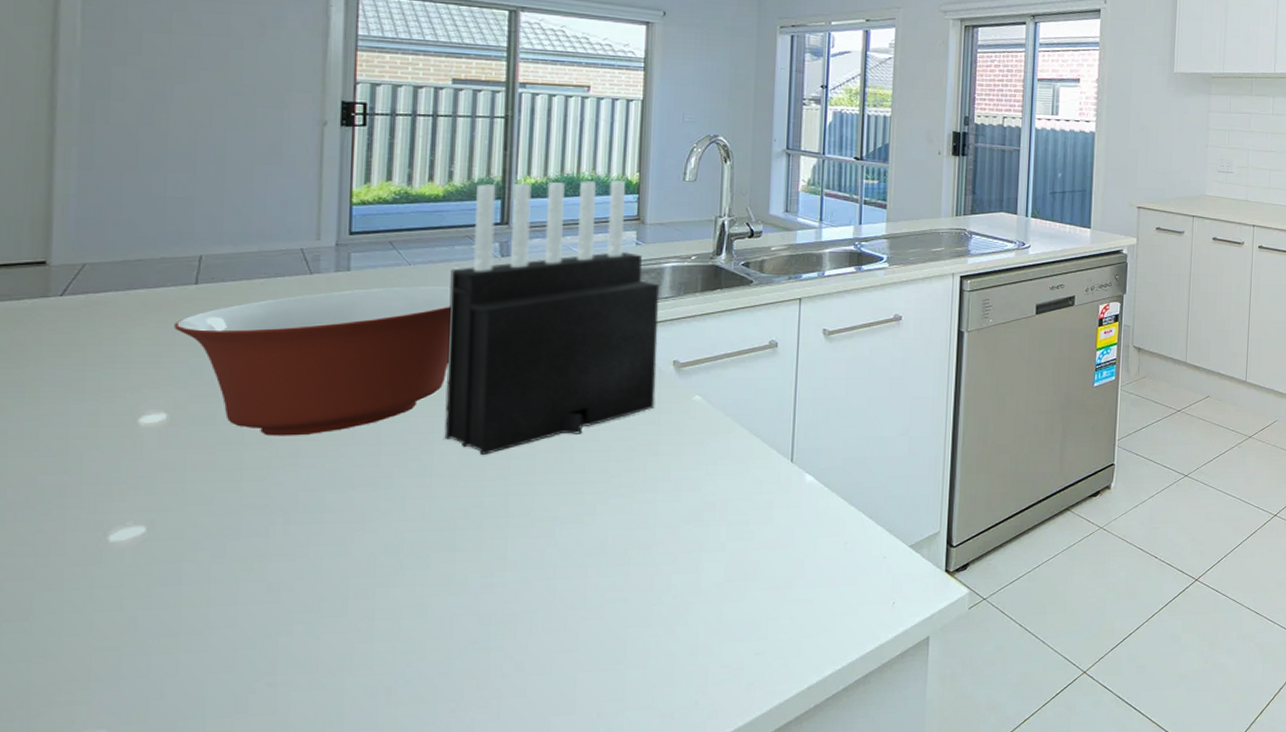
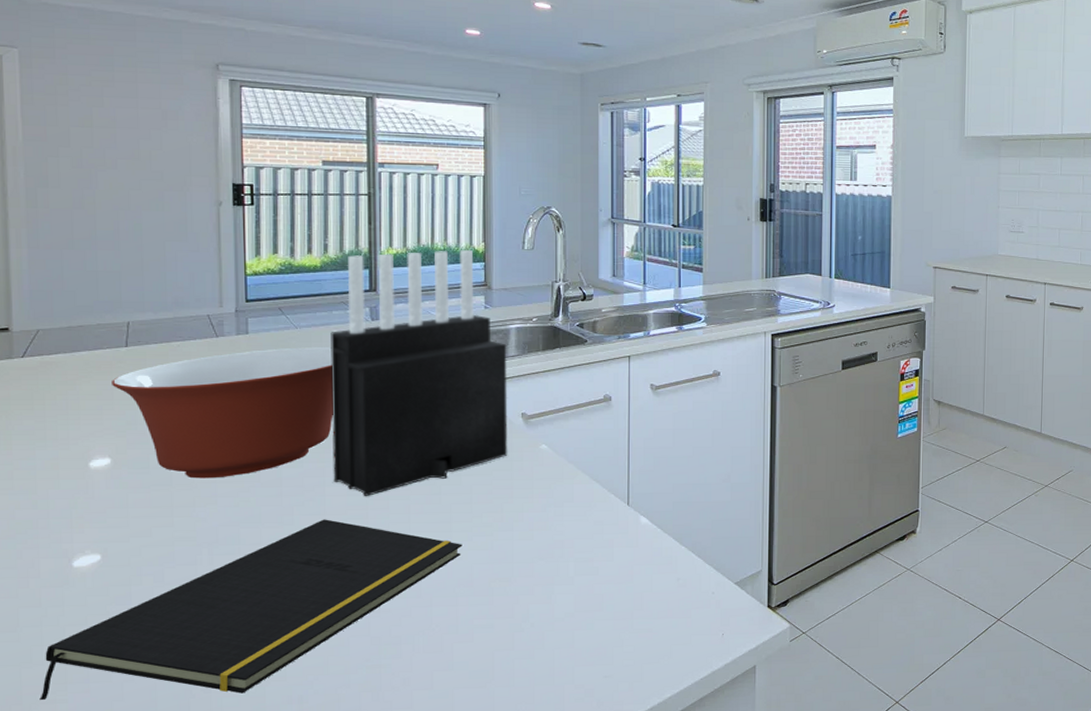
notepad: none [53,481,596,701] -> present [40,519,463,700]

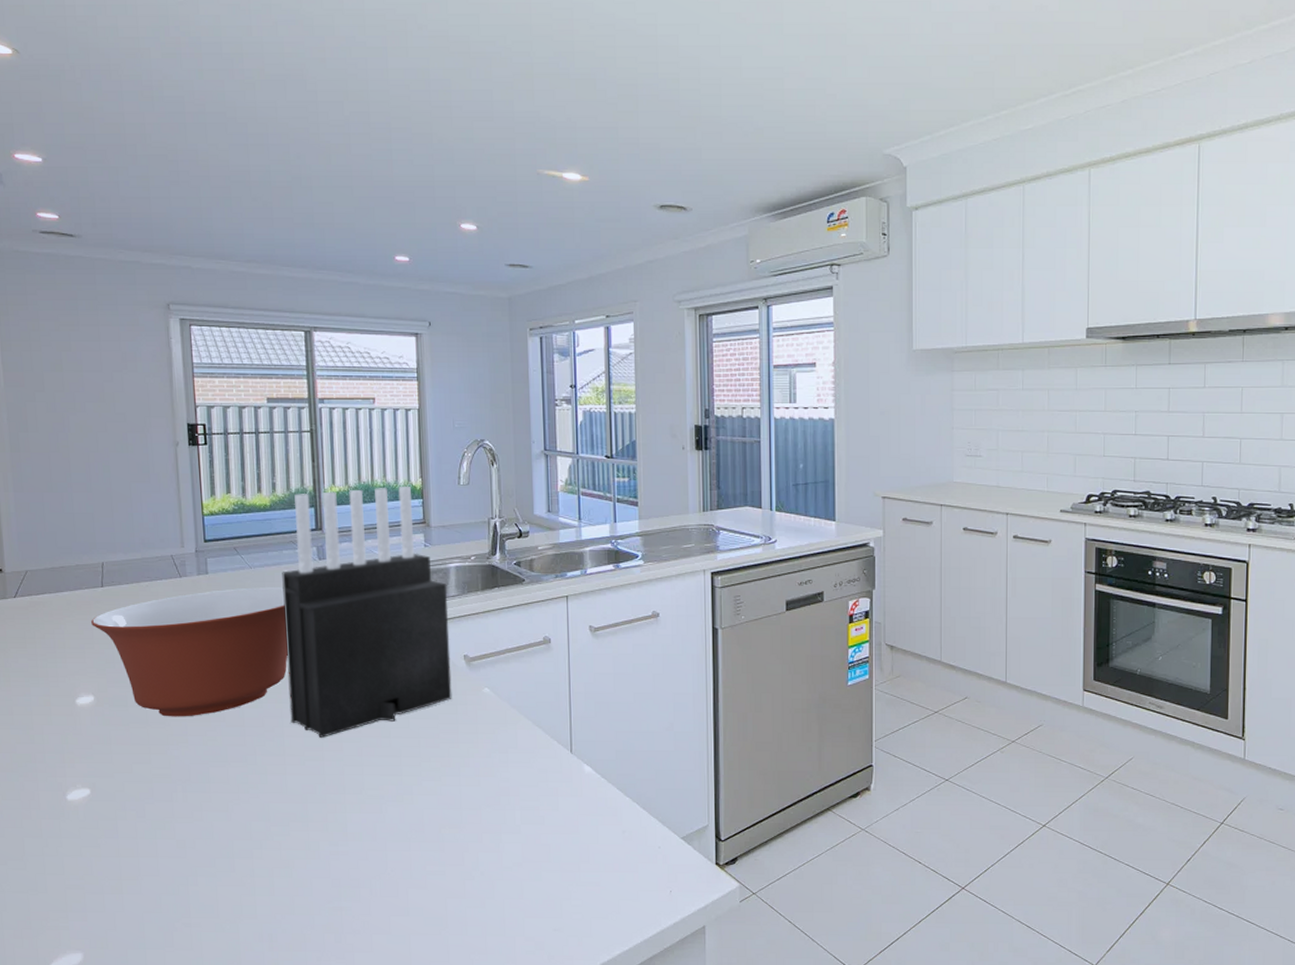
notepad: present [40,519,463,700] -> none [45,760,413,929]

